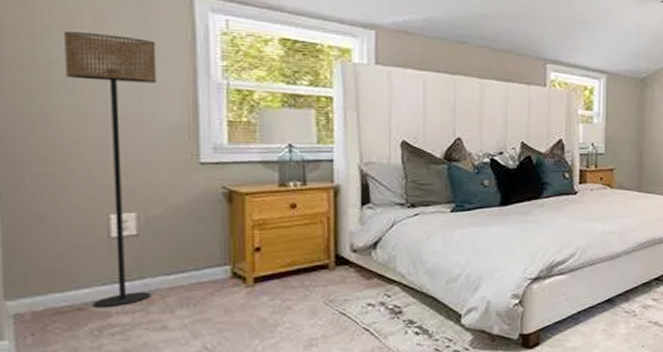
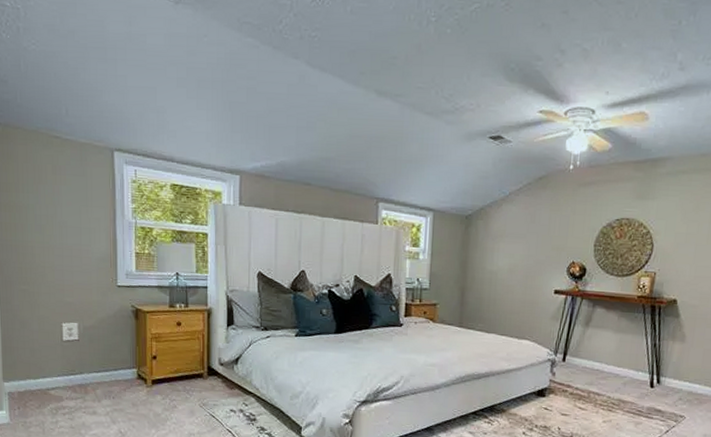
floor lamp: present [63,31,157,308] -> none [35,183,91,394]

